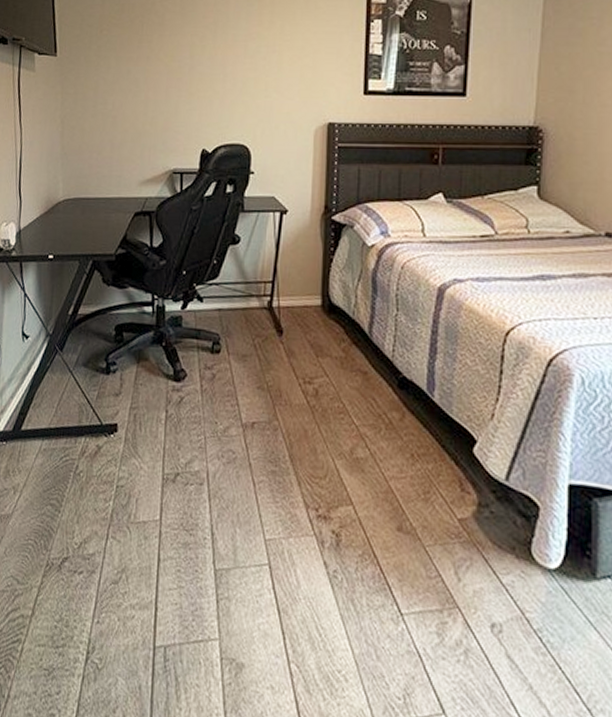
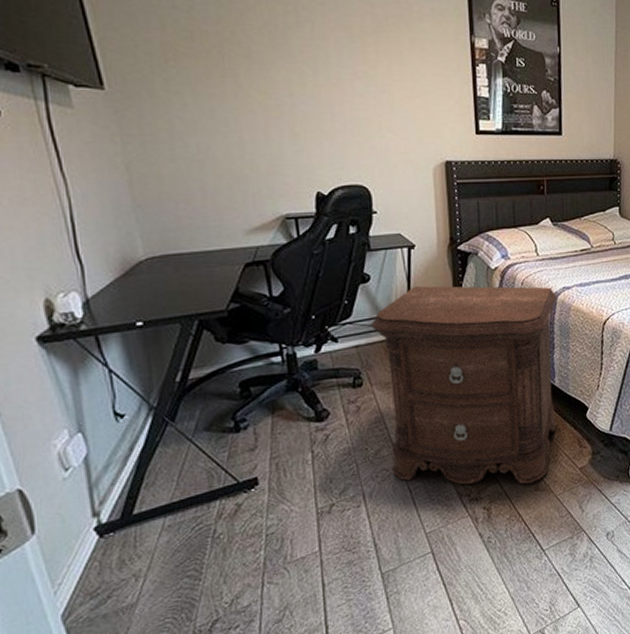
nightstand: none [236,254,445,519] -> present [371,285,557,485]

